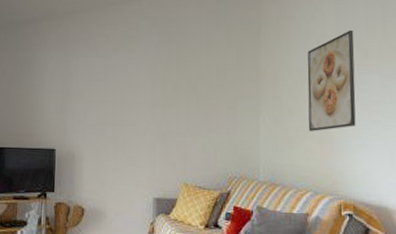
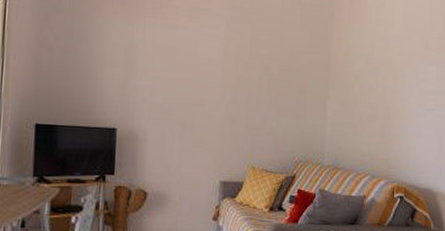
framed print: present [307,30,356,131] -> none [372,20,418,118]

